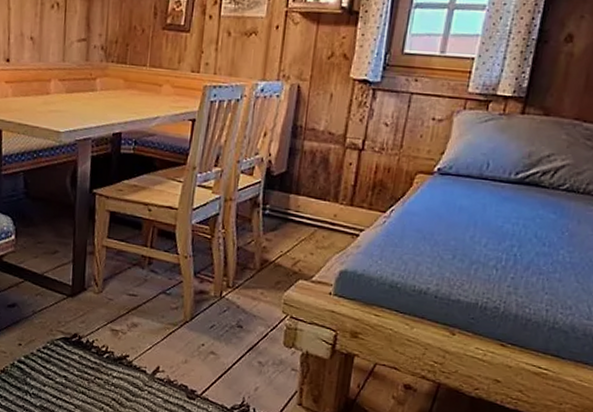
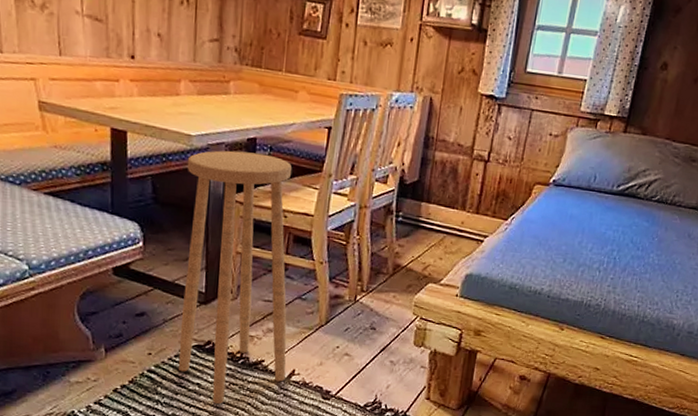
stool: none [46,145,157,398] -> present [178,150,292,404]

